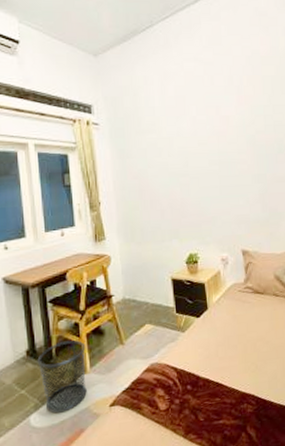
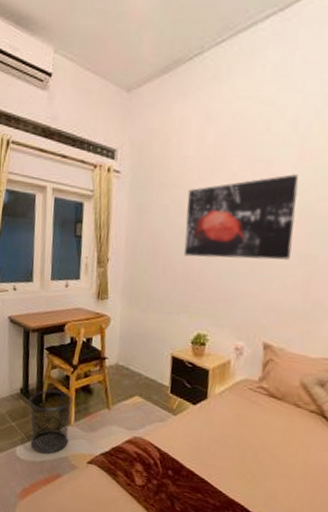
wall art: none [160,115,248,190] -> present [183,174,299,260]

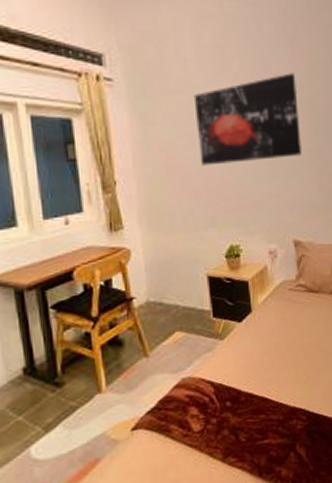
waste bin: present [28,389,73,454] -> none [37,353,103,442]

